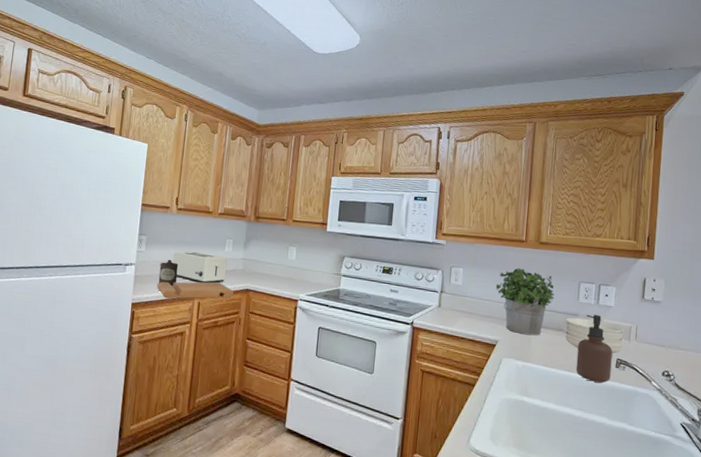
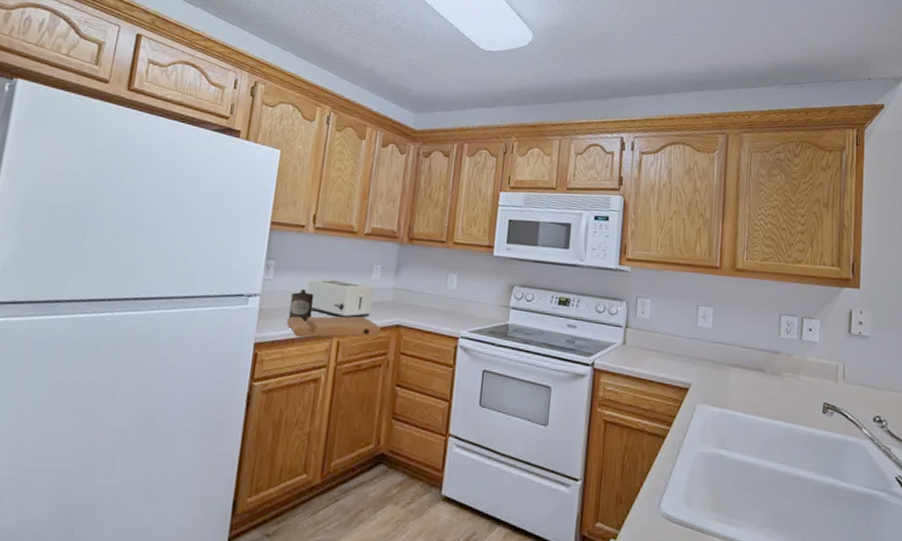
potted plant: present [496,268,554,336] -> none [688,298,753,378]
bowl: present [565,317,625,354] -> none [765,355,831,398]
soap dispenser: present [576,314,613,384] -> none [779,351,819,432]

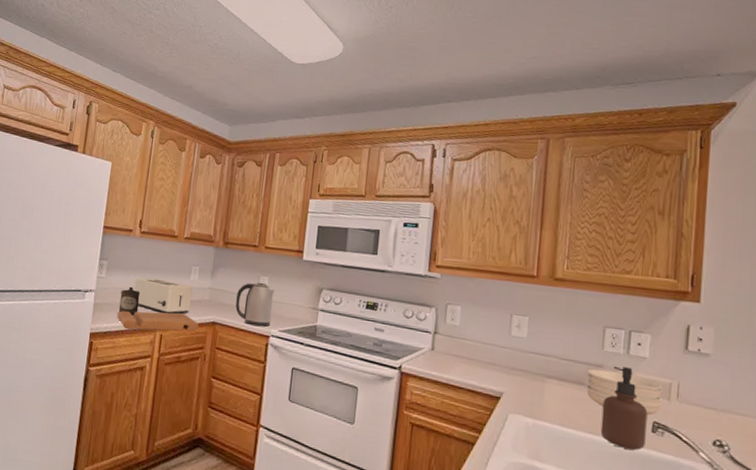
kettle: none [422,280,464,328] -> present [235,282,275,327]
bowl: none [765,355,831,398] -> present [586,368,663,416]
soap dispenser: none [779,351,819,432] -> present [600,366,648,451]

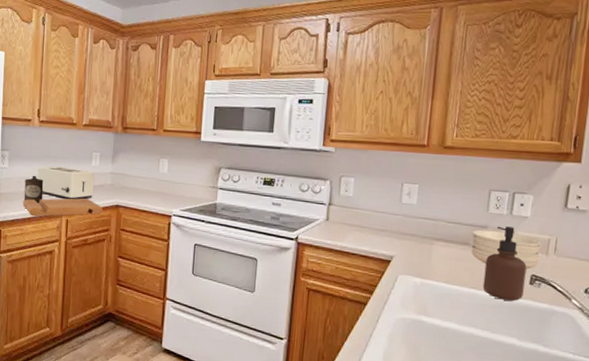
kettle: present [235,282,275,327] -> none [137,164,174,208]

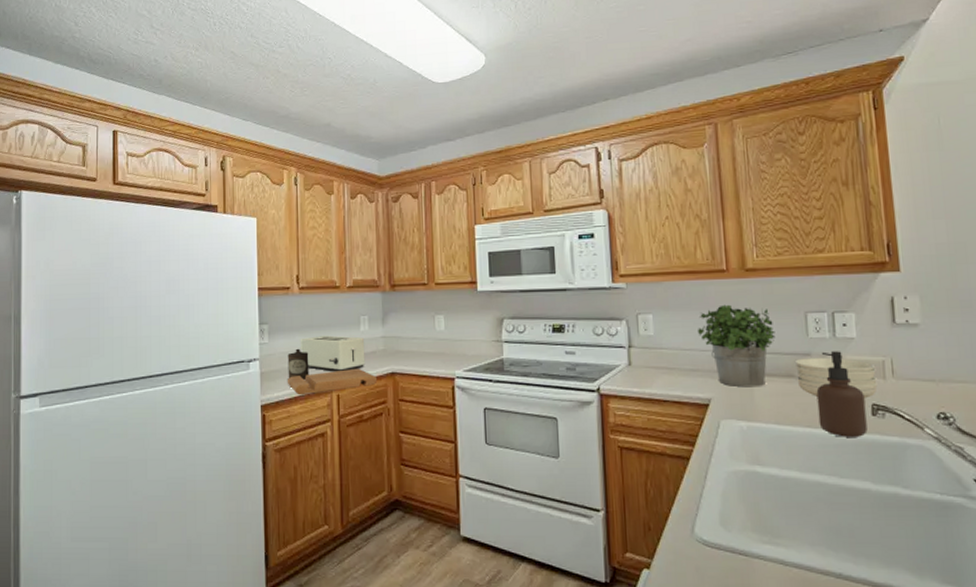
potted plant: none [392,176,460,251] -> present [698,304,776,388]

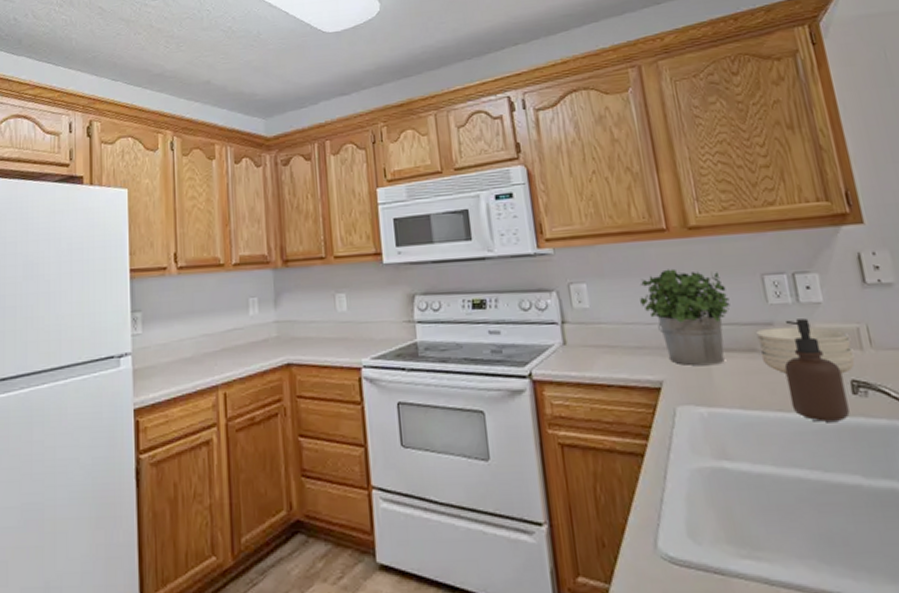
canister: present [287,348,309,380] -> none [165,339,191,376]
cutting board: present [287,368,378,395] -> none [164,359,271,396]
toaster: present [300,335,366,372] -> none [179,322,256,366]

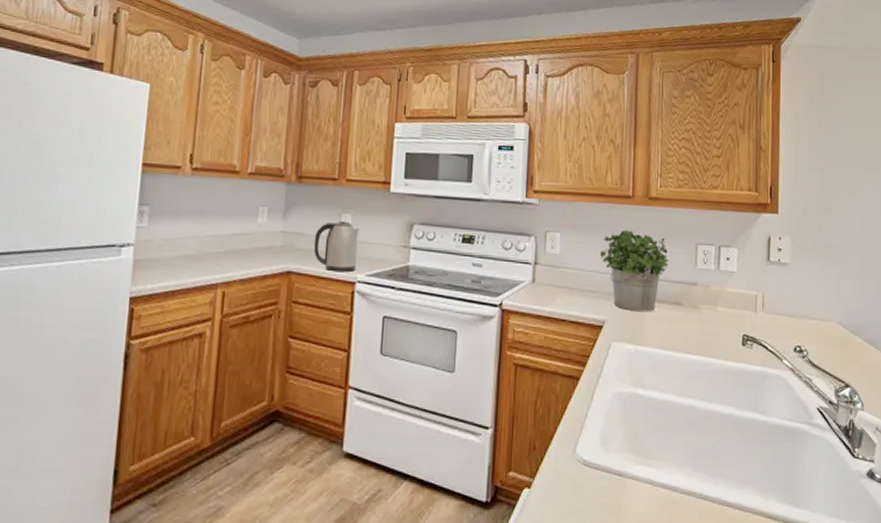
kettle: none [310,301,360,359] -> present [314,220,359,273]
bowl: present [755,326,855,374] -> none [682,287,750,329]
soap dispenser: present [784,318,850,423] -> none [697,282,738,366]

